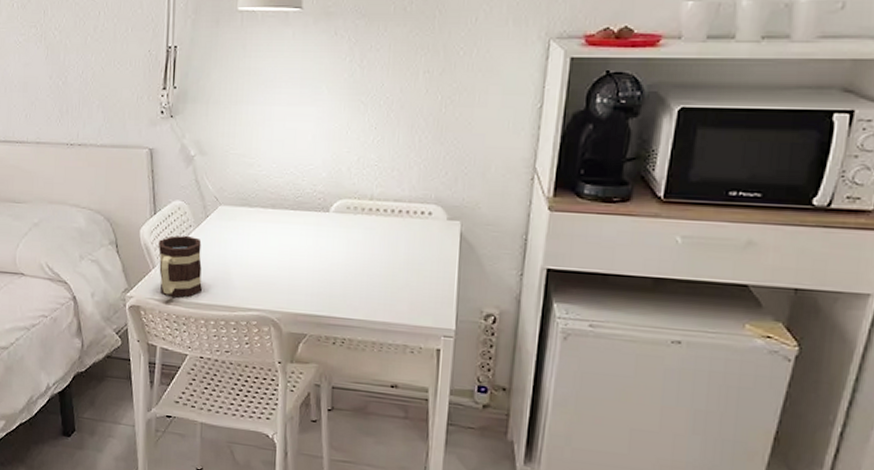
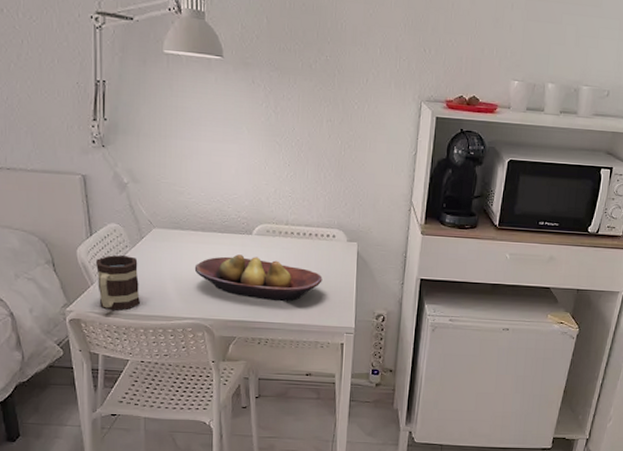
fruit bowl: none [262,236,415,294] -> present [194,254,323,302]

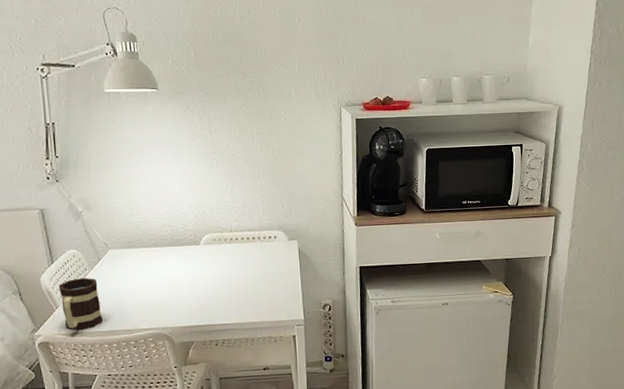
fruit bowl: present [194,254,323,302] -> none [150,264,269,304]

